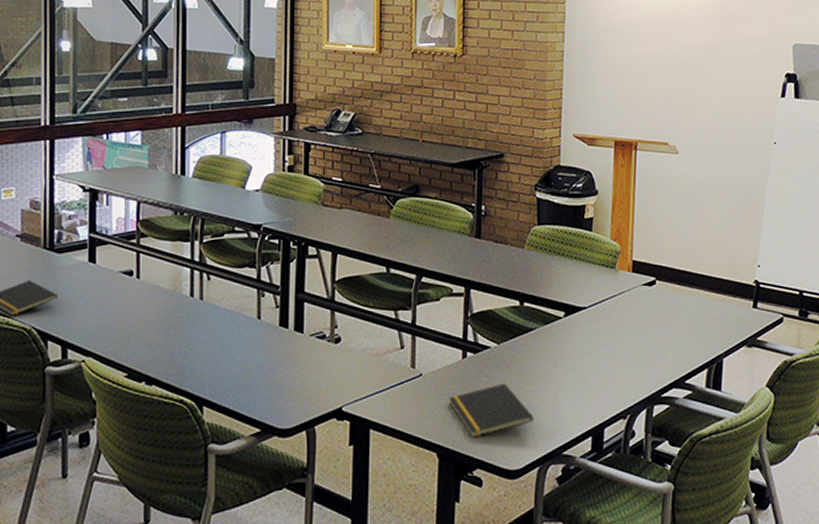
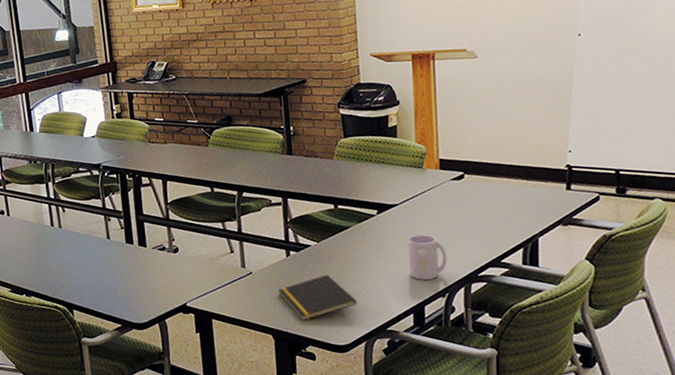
mug: none [592,344,632,397] -> present [407,234,448,280]

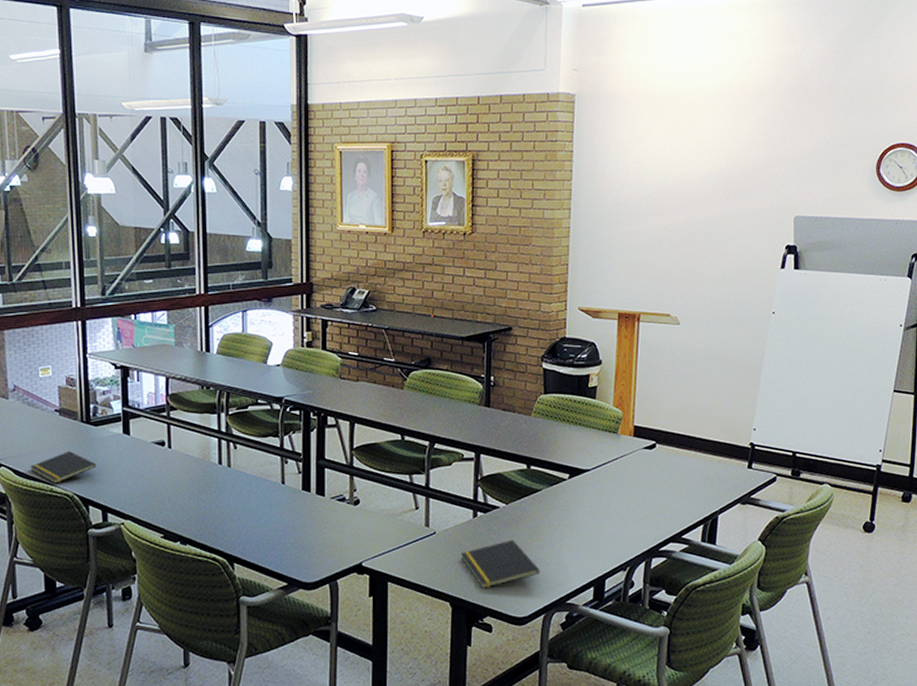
mug: present [407,234,448,280] -> none [594,503,632,551]

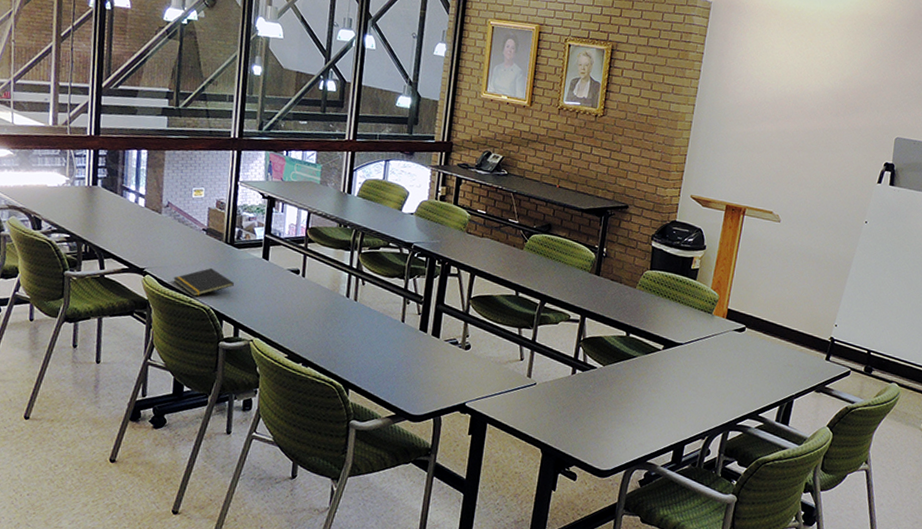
notepad: present [460,539,540,588] -> none [556,398,627,440]

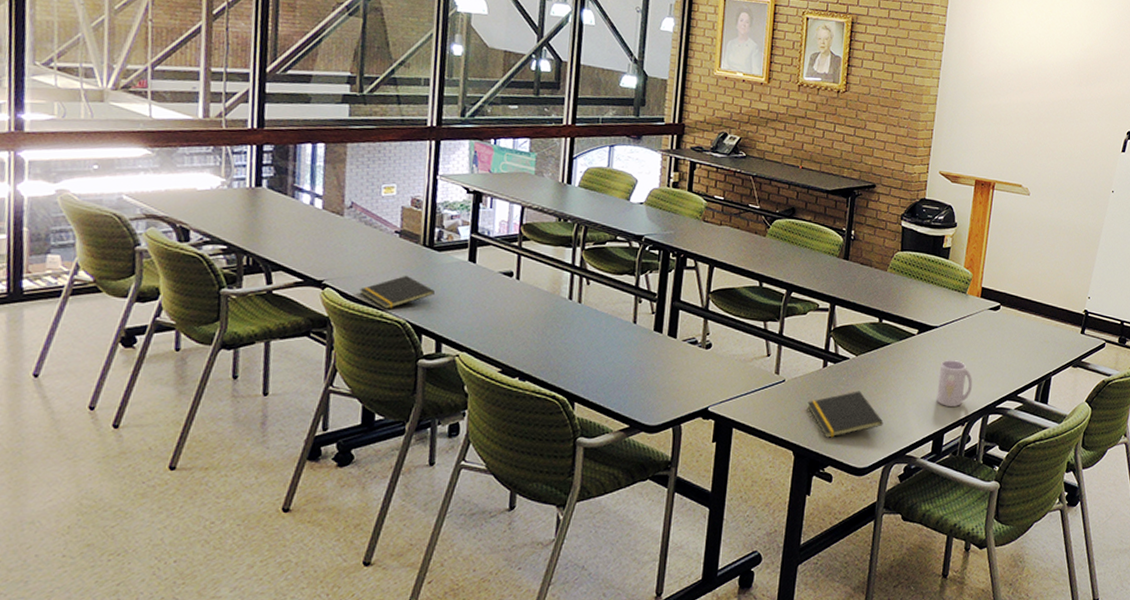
notepad: none [556,398,627,440] -> present [807,391,884,438]
mug: none [679,376,715,421] -> present [937,360,973,406]

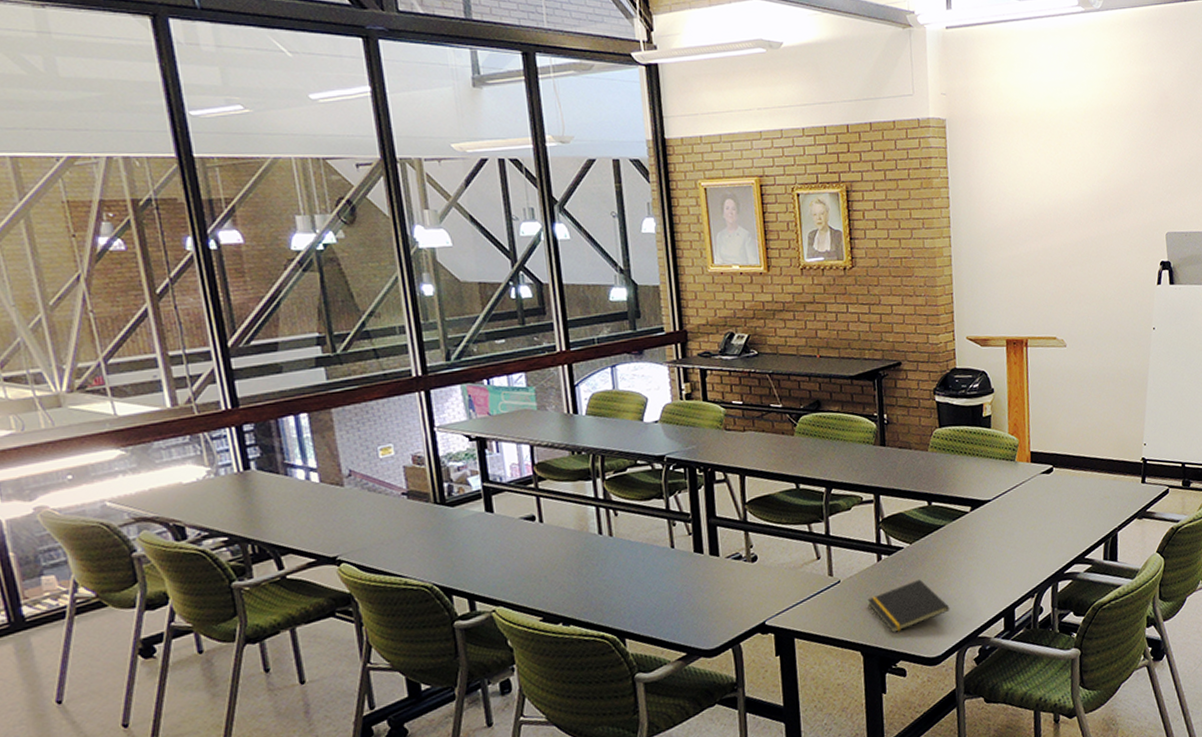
notepad: present [359,275,435,309] -> none [377,536,457,576]
mug: present [937,360,973,406] -> none [999,531,1037,581]

